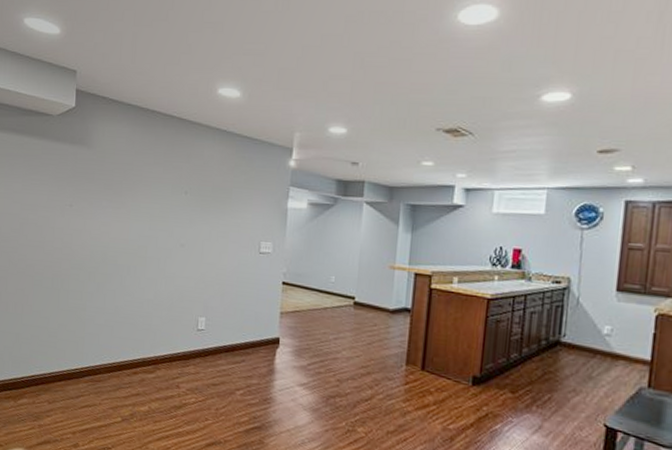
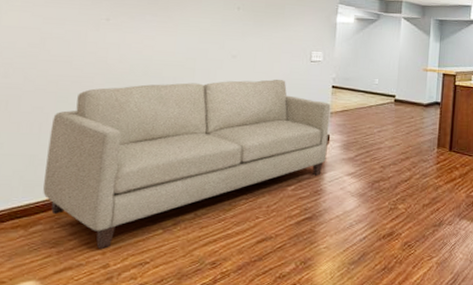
sofa: none [26,271,281,429] -> present [43,79,331,249]

